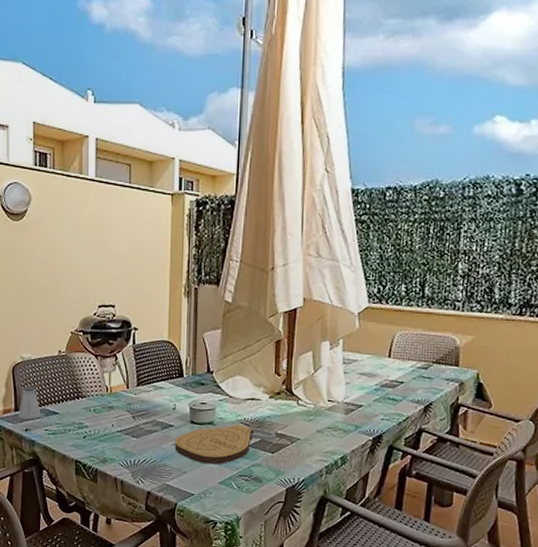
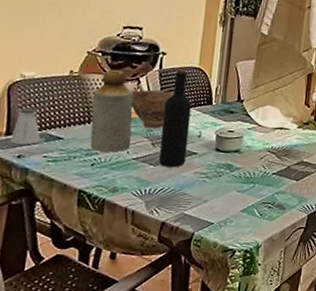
bottle: none [78,348,115,425] -> present [90,70,134,152]
bowl: none [110,365,149,403] -> present [131,89,175,129]
wine bottle: none [139,343,165,440] -> present [159,69,192,168]
cutting board: present [175,424,276,465] -> none [196,153,302,193]

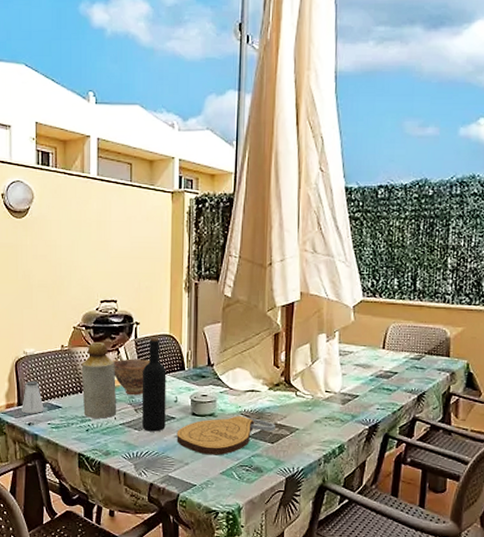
cutting board: none [196,153,302,193] -> present [176,416,275,456]

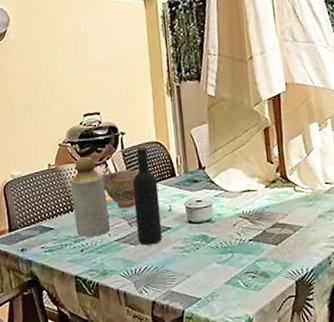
saltshaker: present [22,380,44,414] -> none [13,204,36,240]
cutting board: present [176,416,275,456] -> none [174,219,277,265]

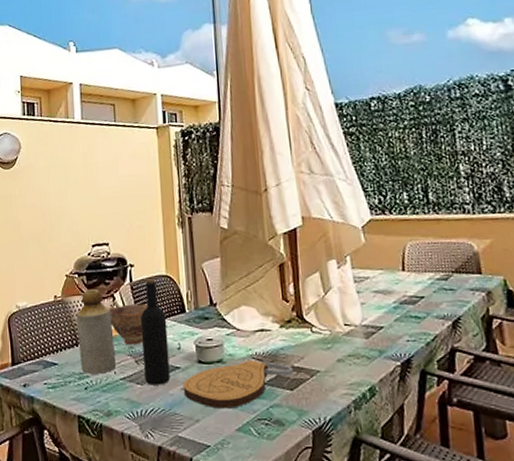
cutting board: none [174,219,277,265] -> present [183,360,293,409]

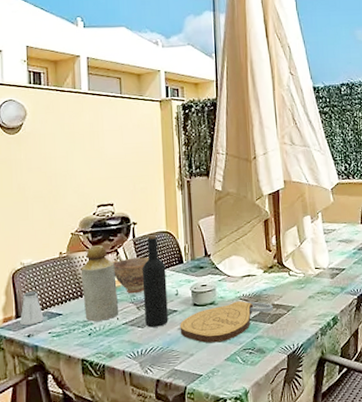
saltshaker: none [16,336,39,374] -> present [20,291,44,326]

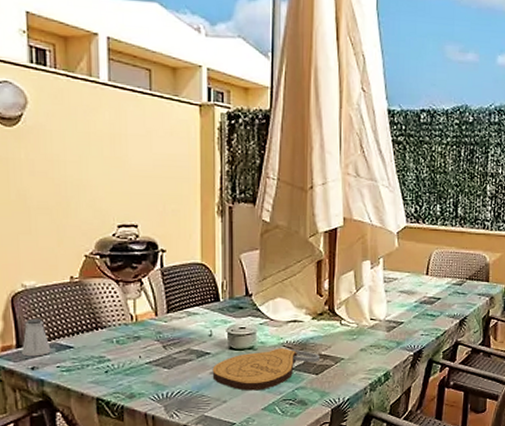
bottle: present [80,245,119,322] -> none [96,273,142,358]
bowl: present [112,257,150,294] -> none [135,290,180,331]
wine bottle: present [142,235,169,328] -> none [170,266,200,369]

